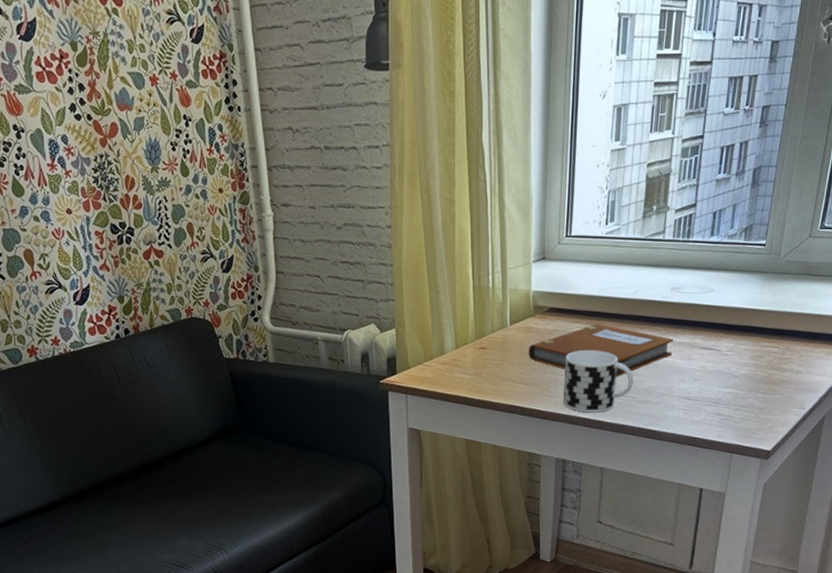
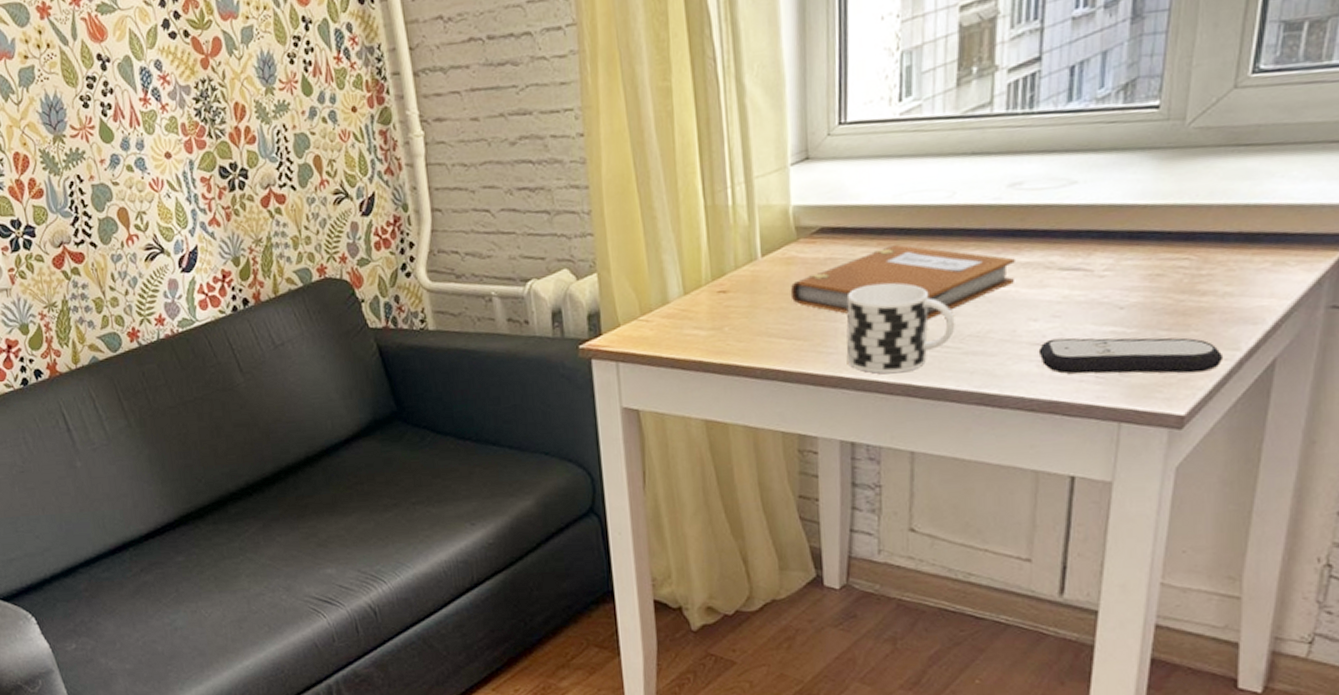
remote control: none [684,394,795,423] -> present [1038,337,1224,374]

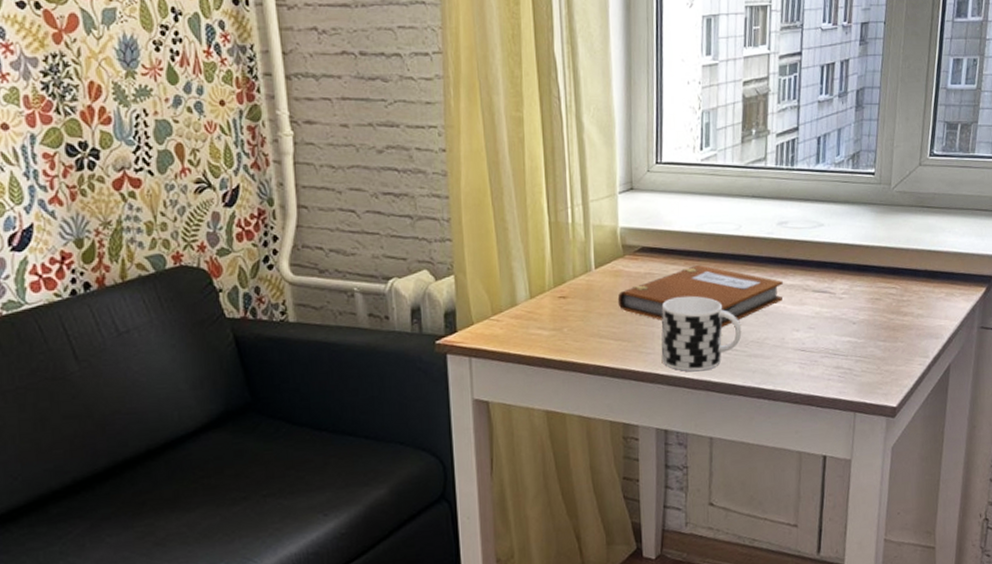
remote control: present [1038,337,1224,374] -> none [800,345,919,375]

